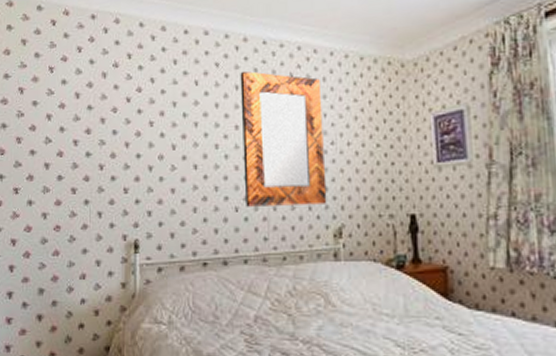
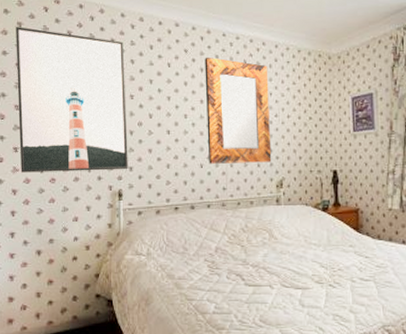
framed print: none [19,44,146,219] -> present [16,27,128,173]

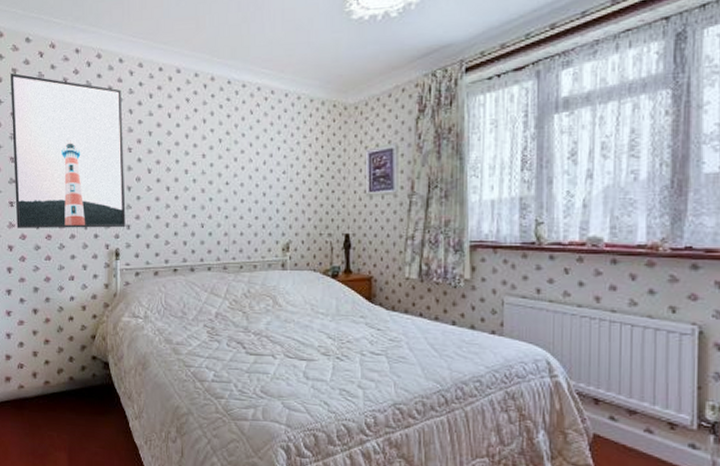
home mirror: present [204,57,272,164] -> none [207,107,278,224]

